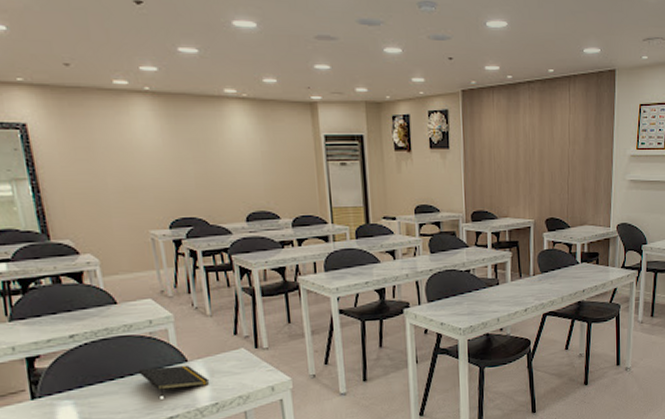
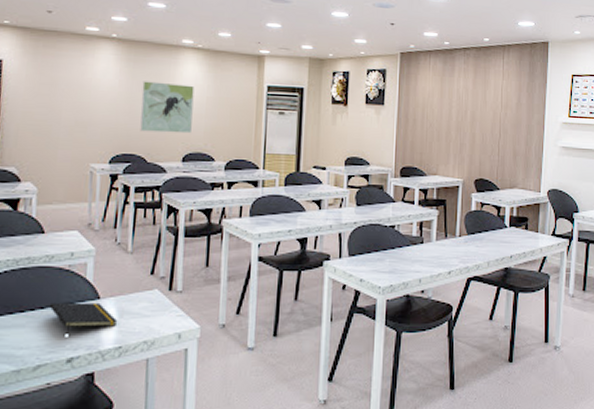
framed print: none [188,138,251,193] -> present [140,81,195,134]

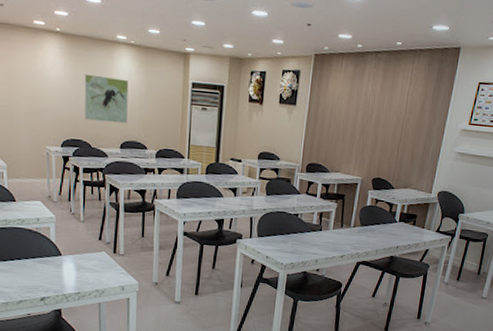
notepad: present [50,302,118,334] -> none [25,255,76,280]

